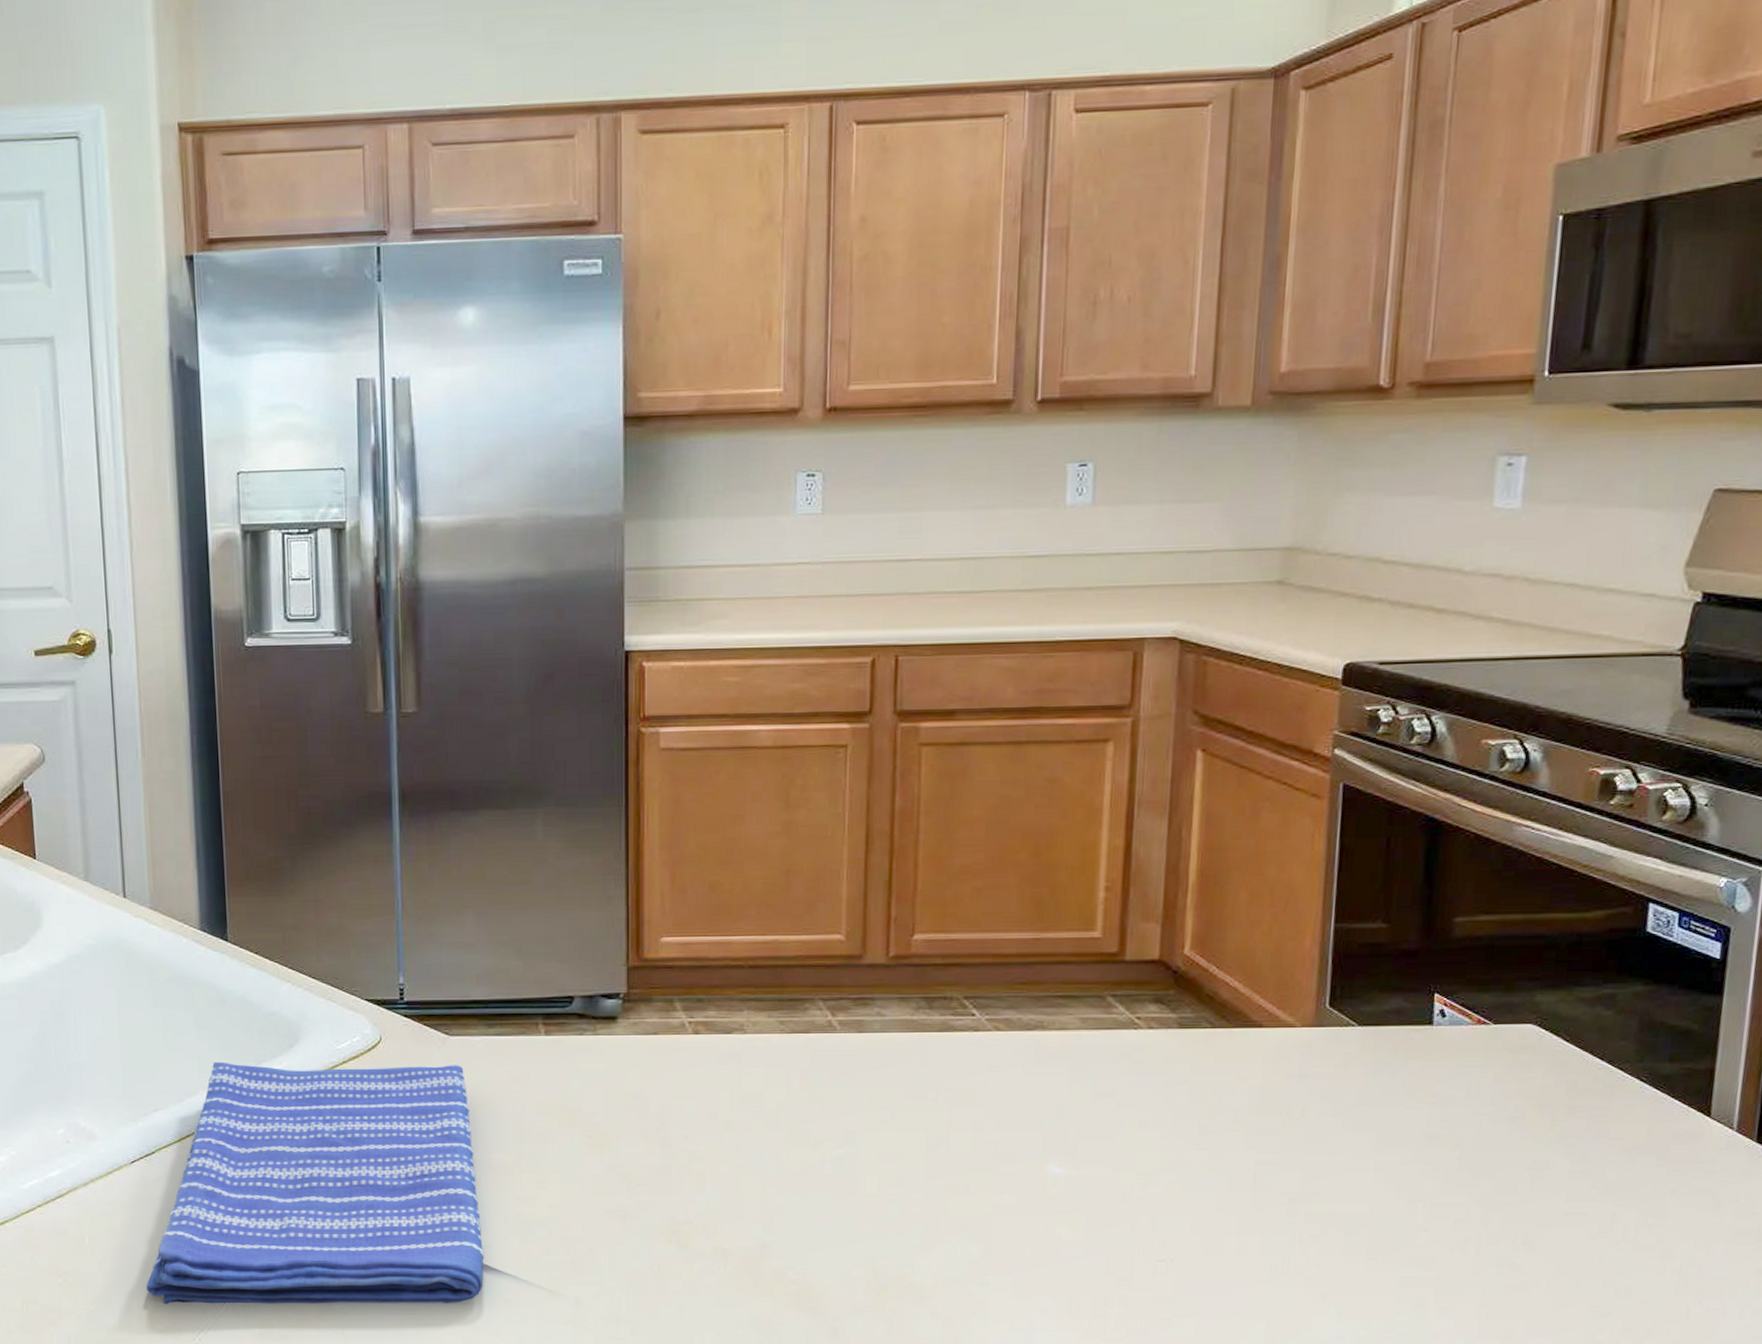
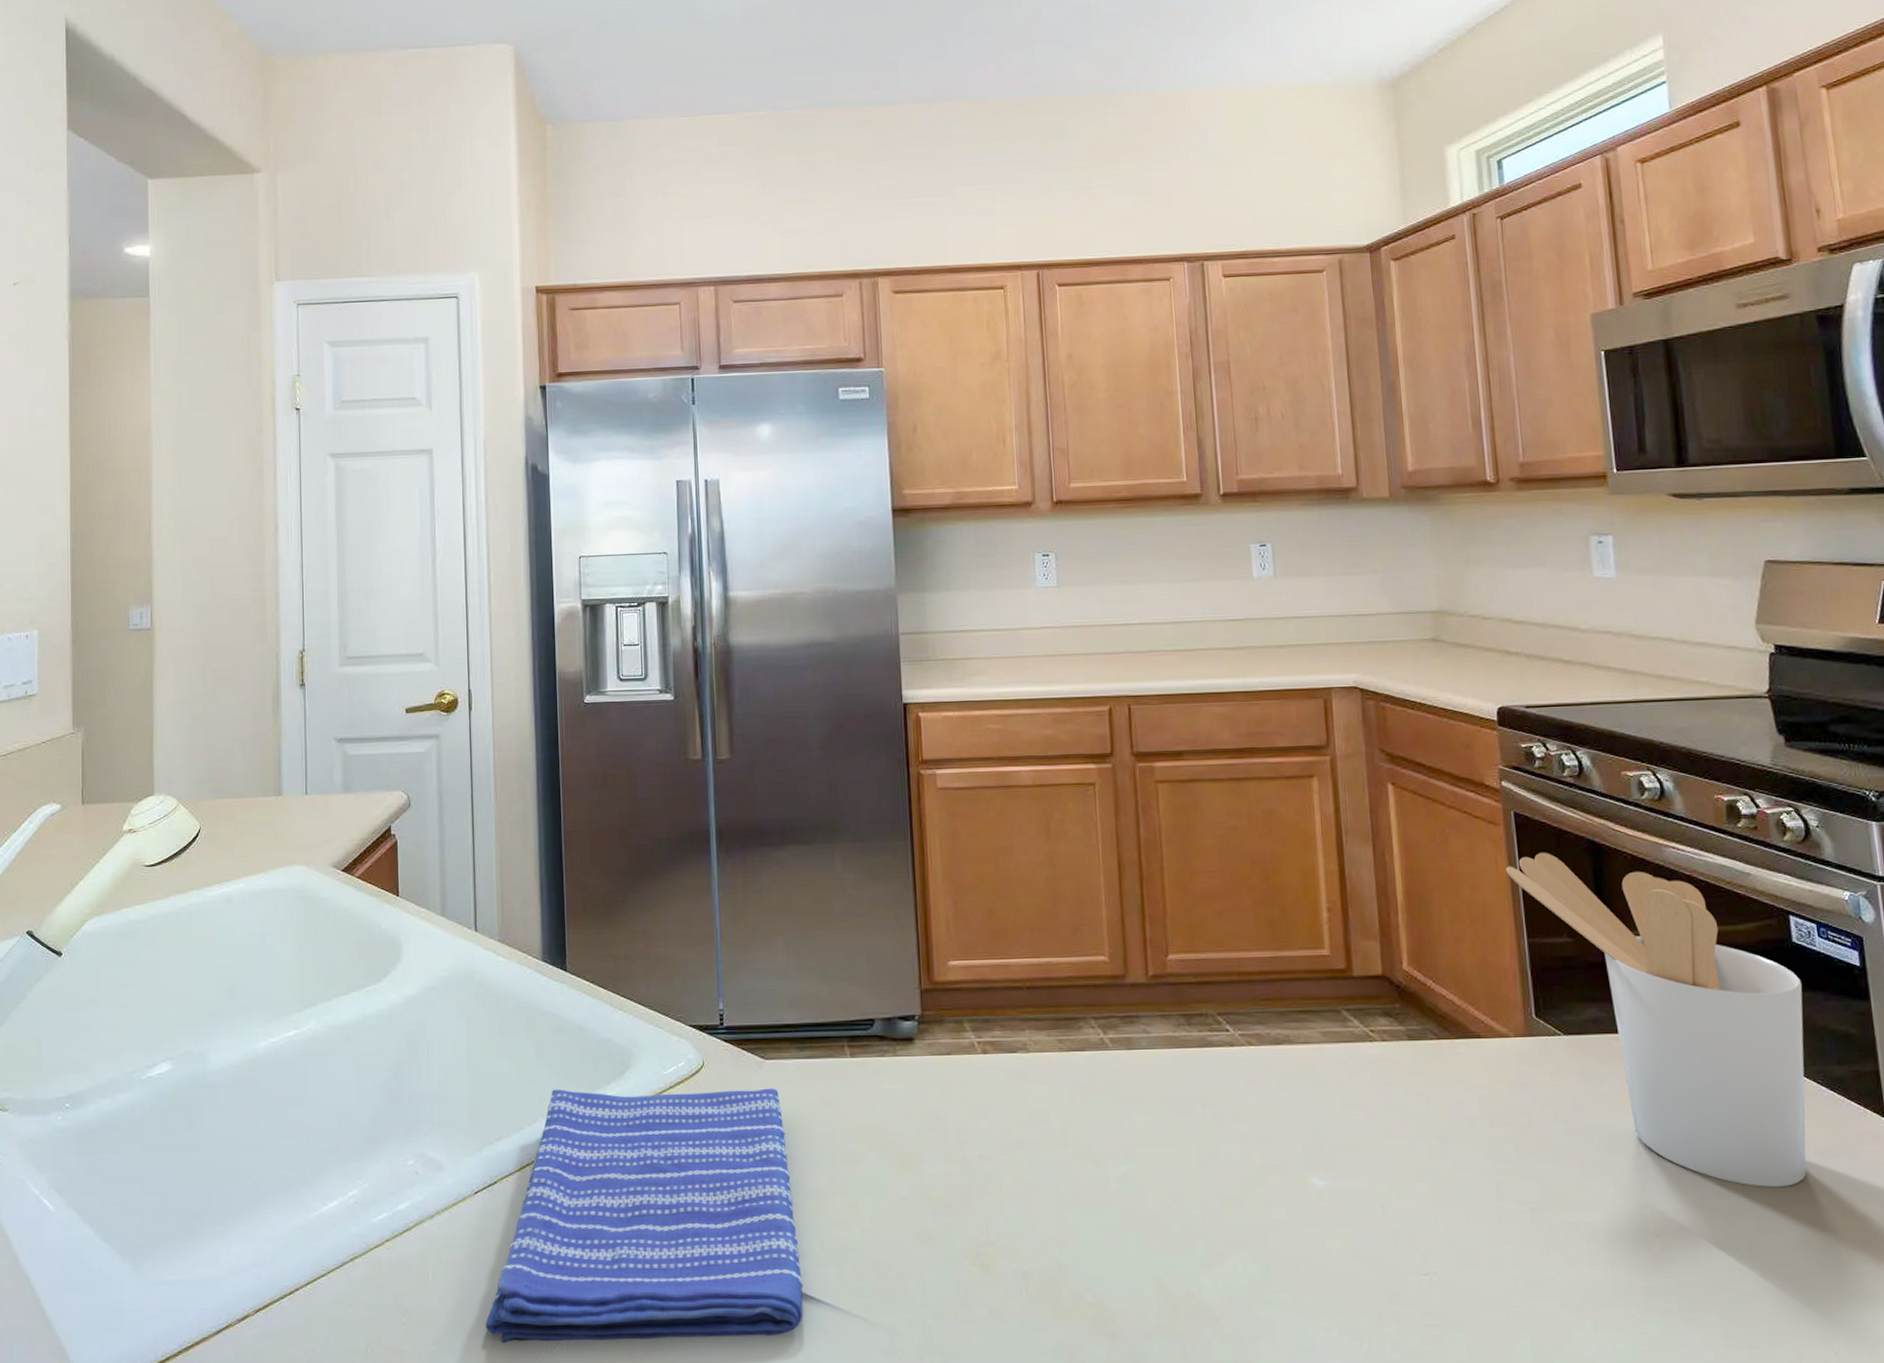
utensil holder: none [1322,830,1647,1184] -> present [1506,853,1807,1187]

